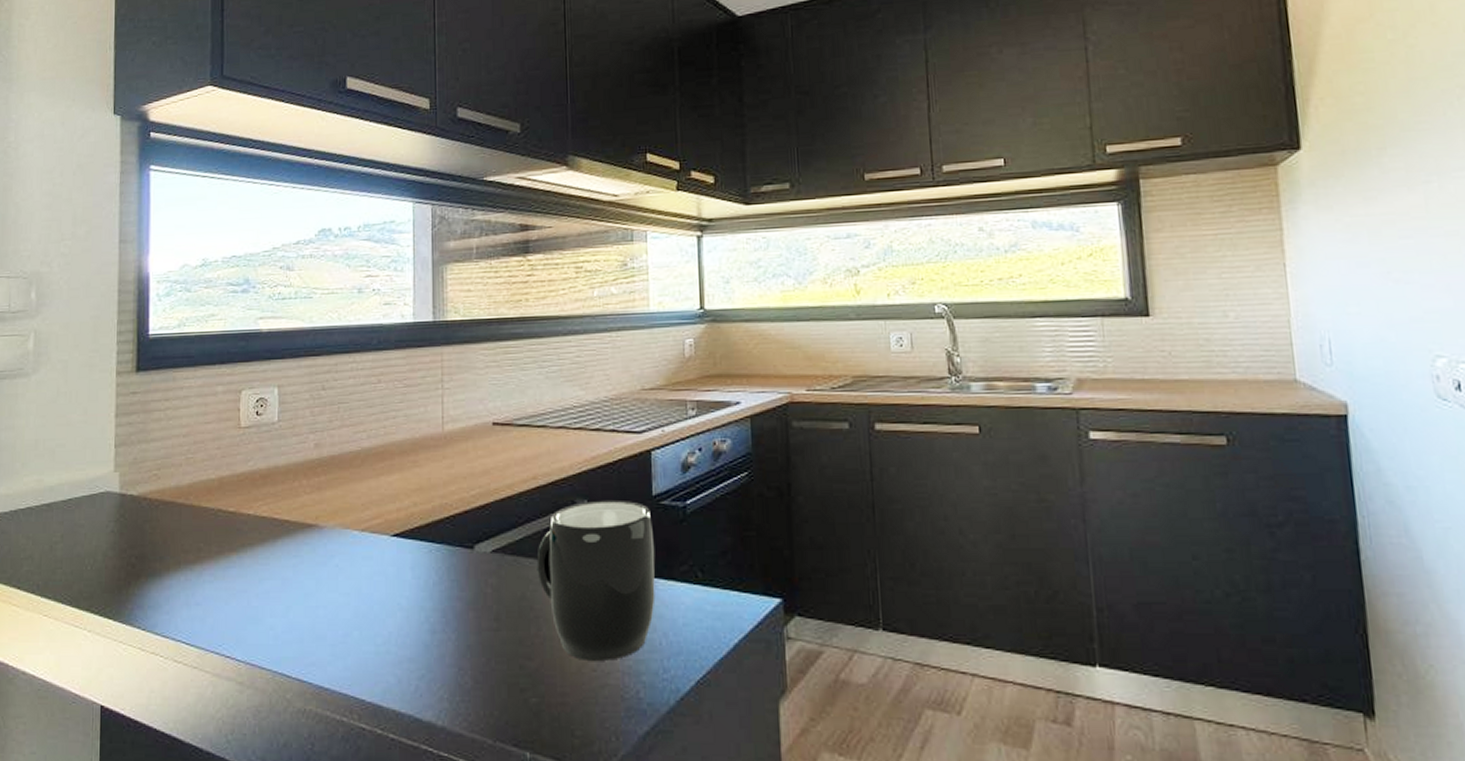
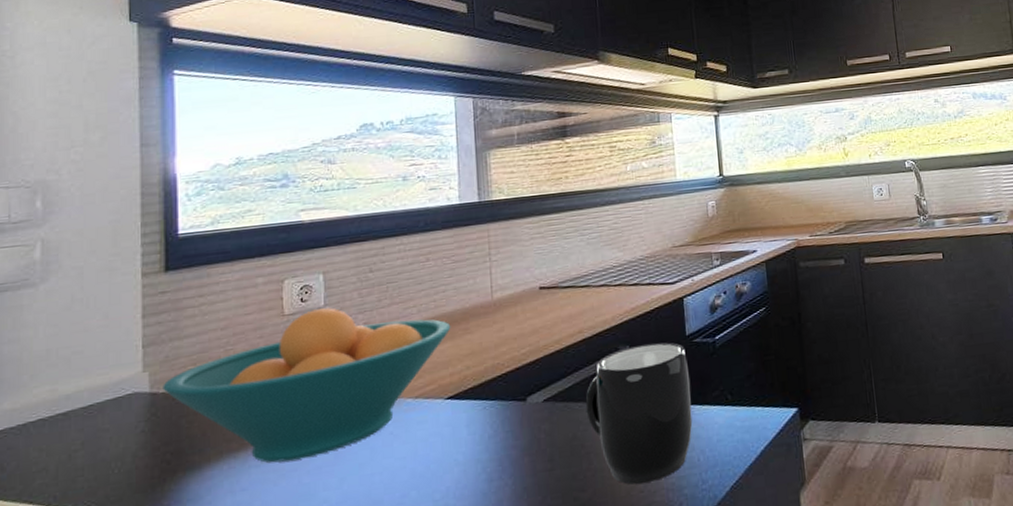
fruit bowl: none [131,424,400,581] -> present [163,308,451,463]

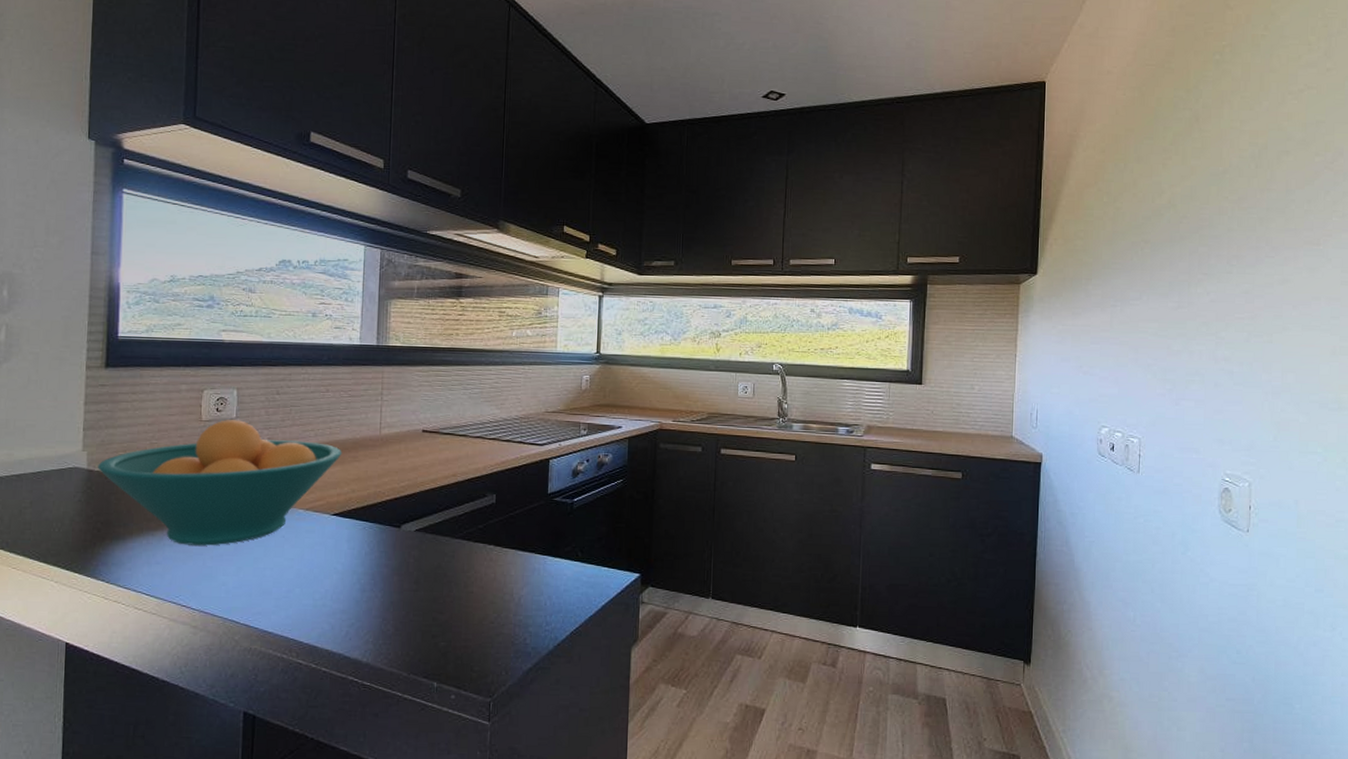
mug: present [585,342,693,485] -> none [451,496,547,616]

